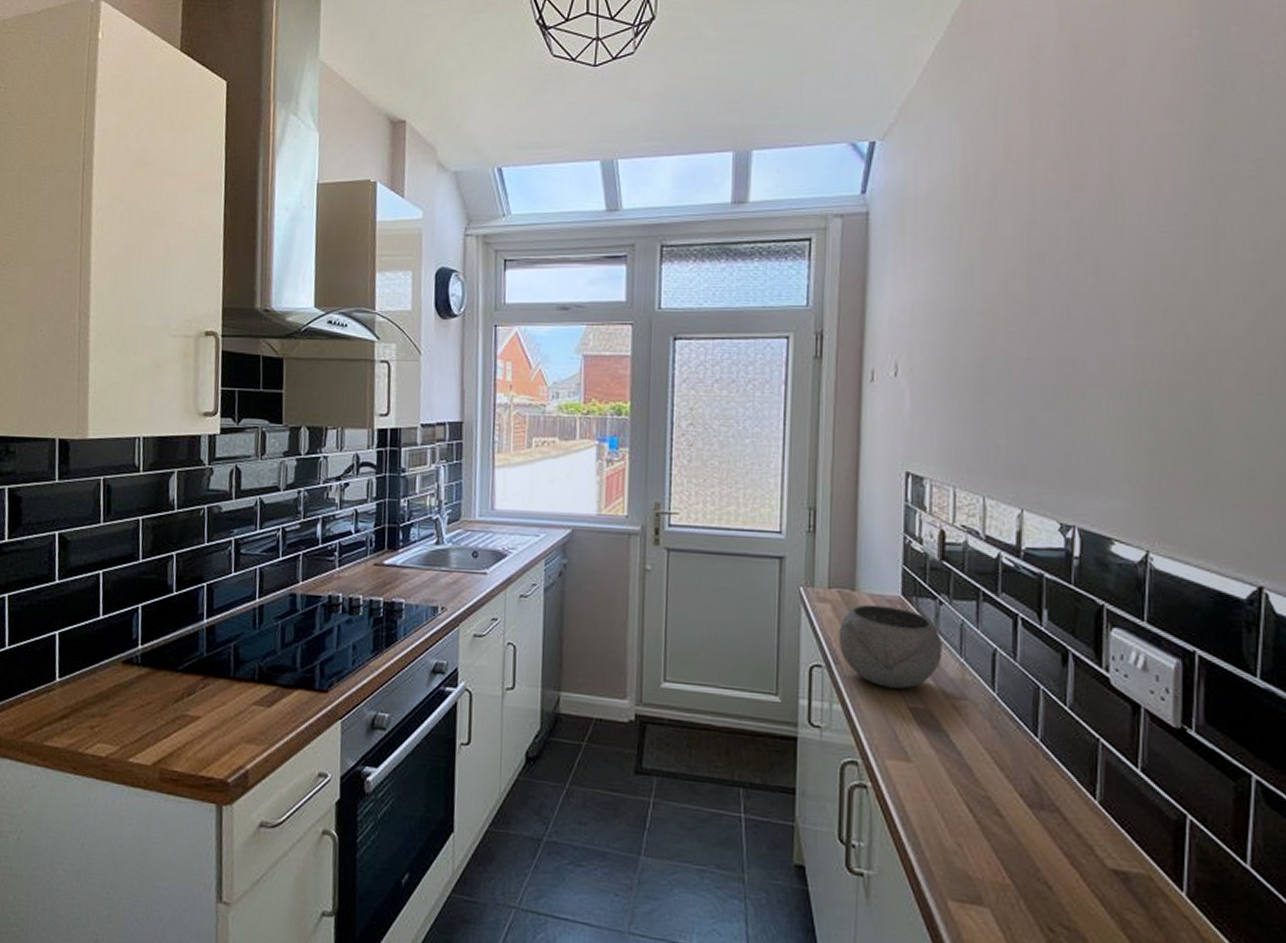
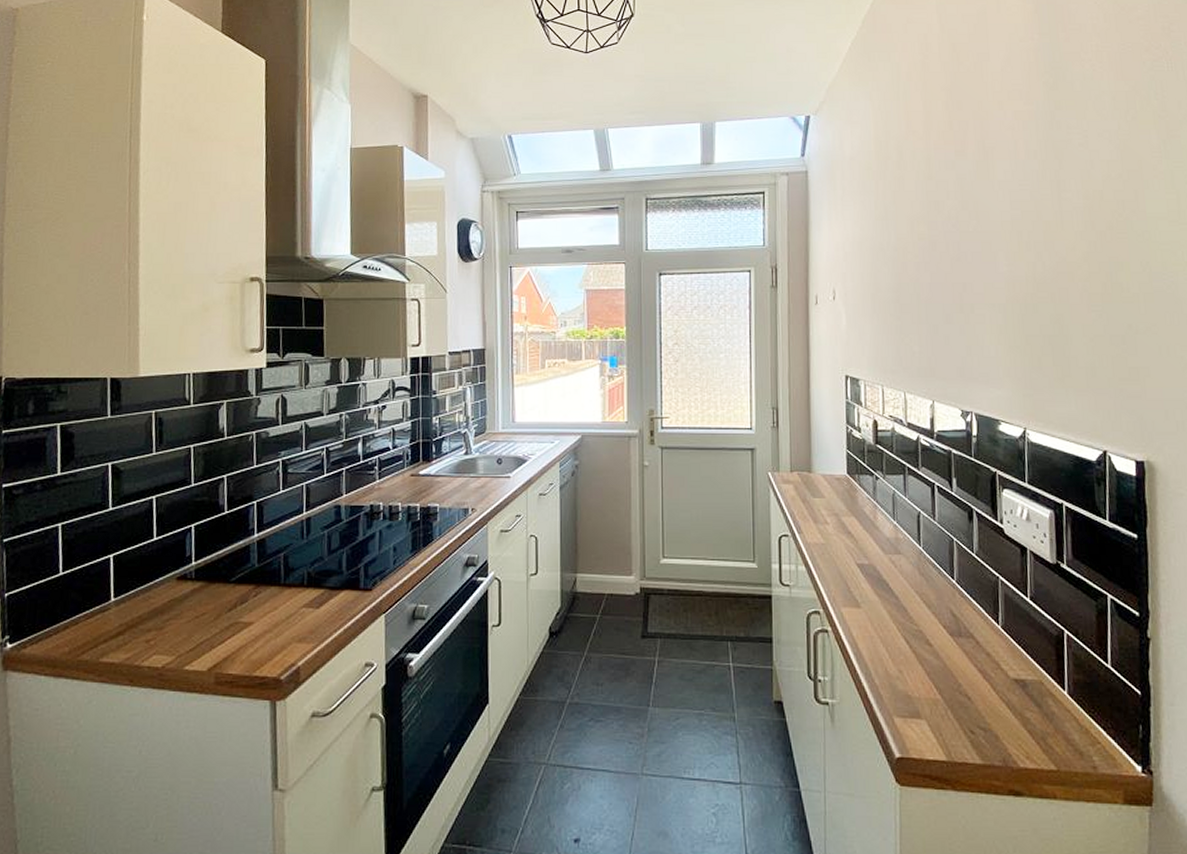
bowl: present [838,604,942,689] -> none [800,483,880,549]

